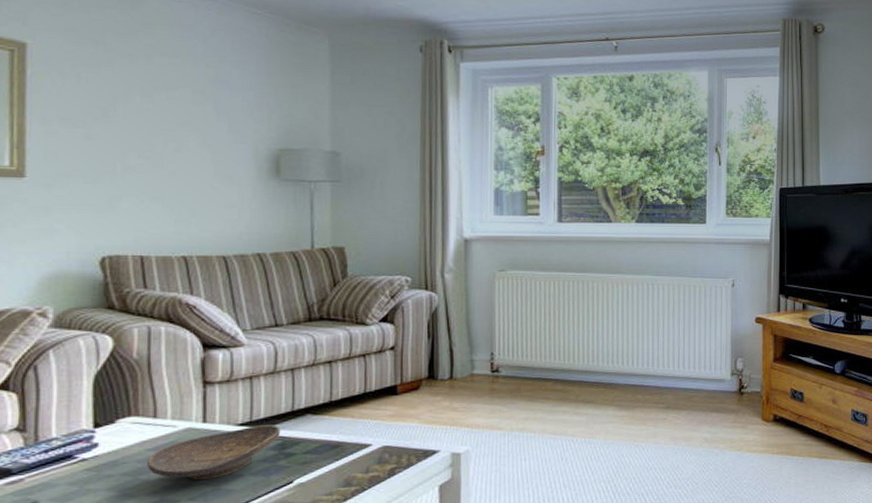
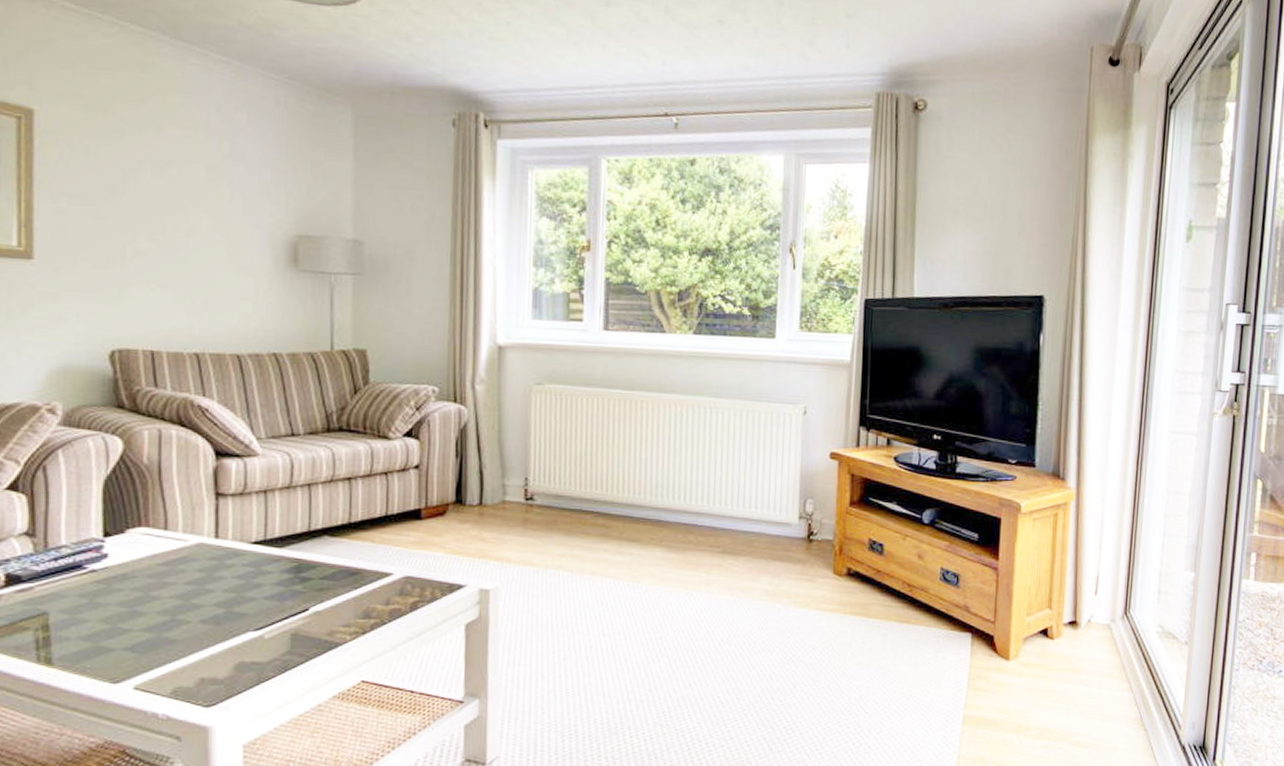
decorative bowl: present [147,425,281,480] -> none [158,545,296,600]

